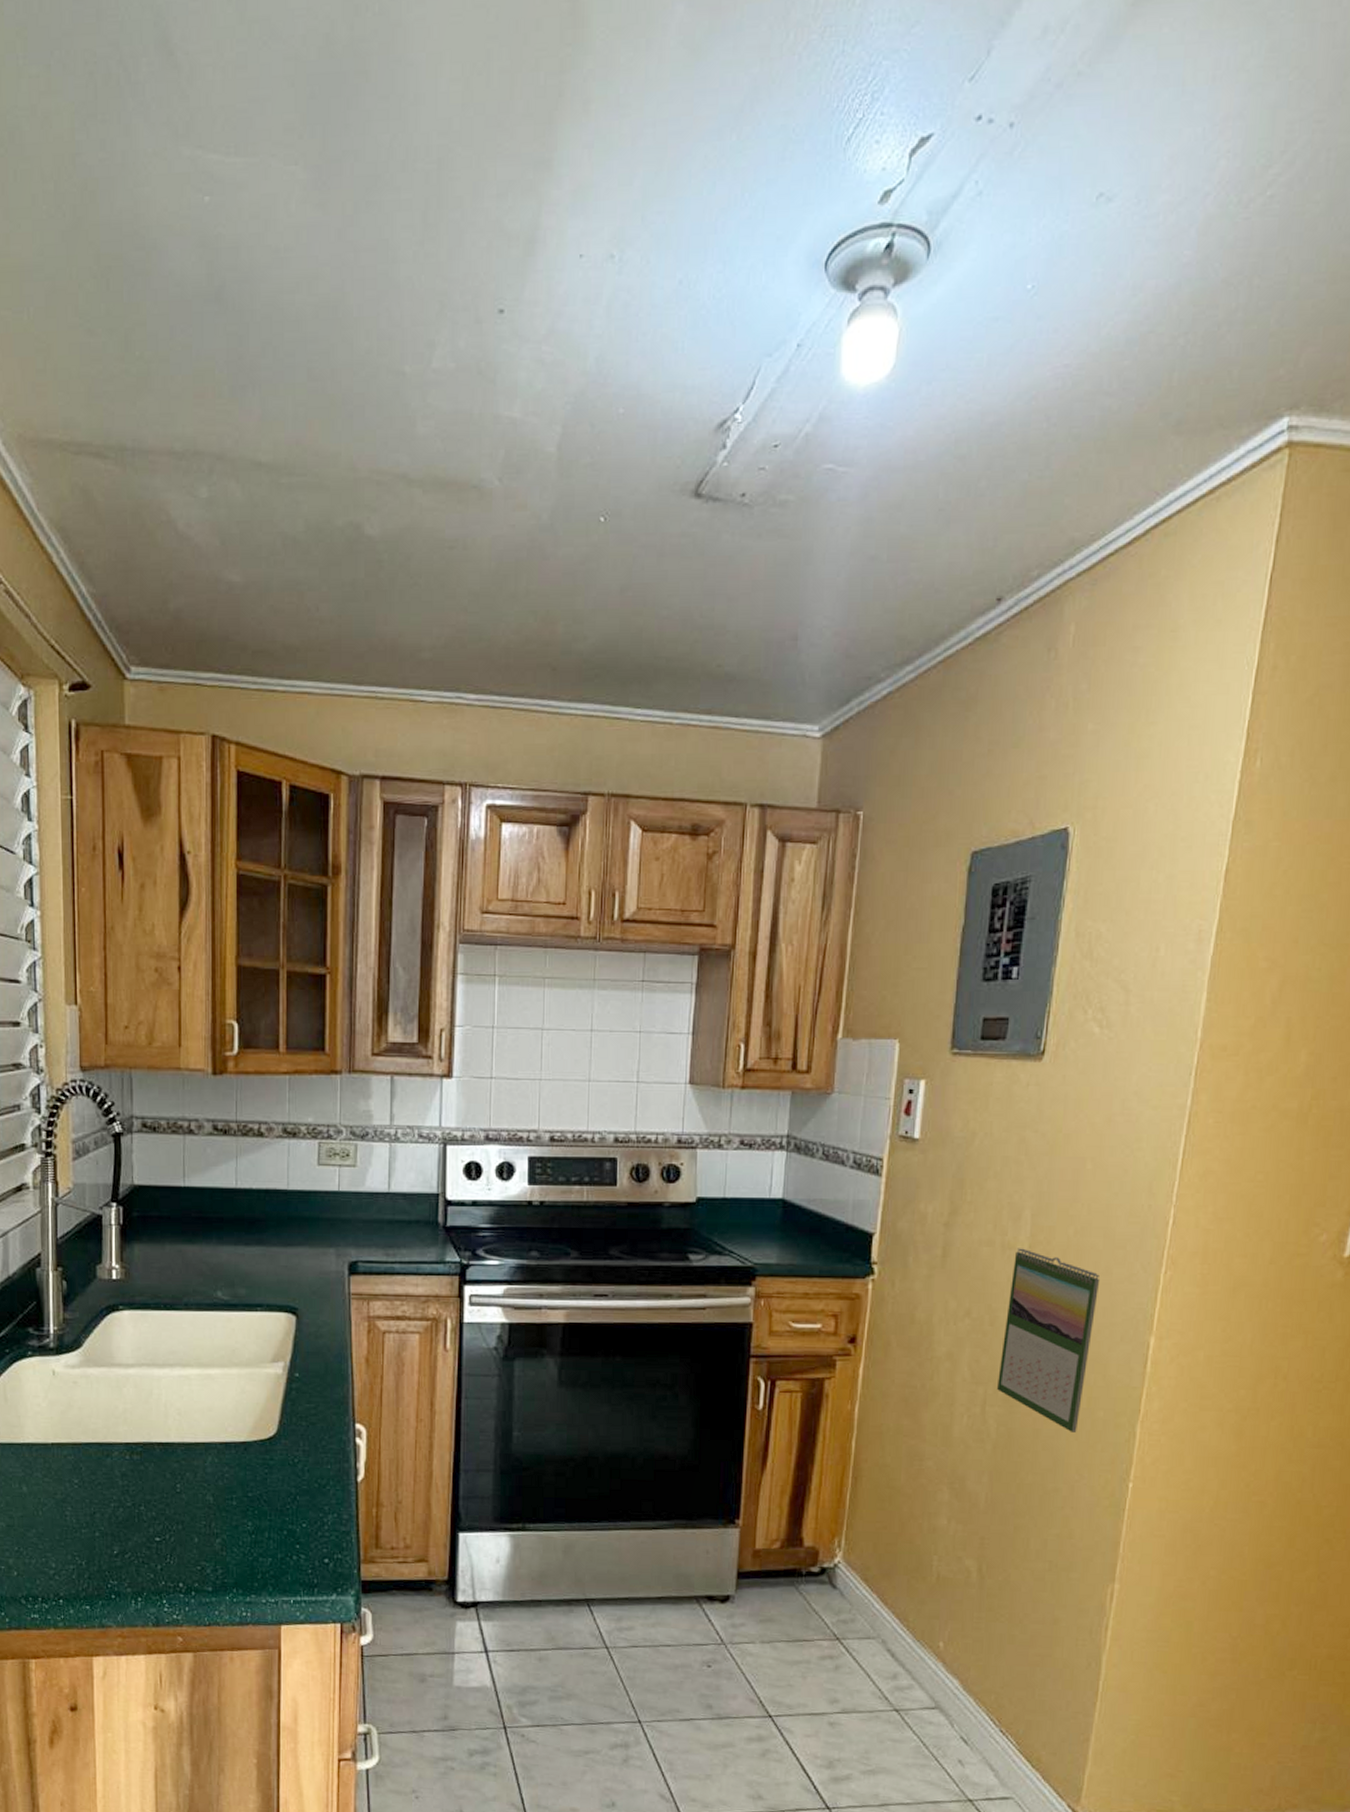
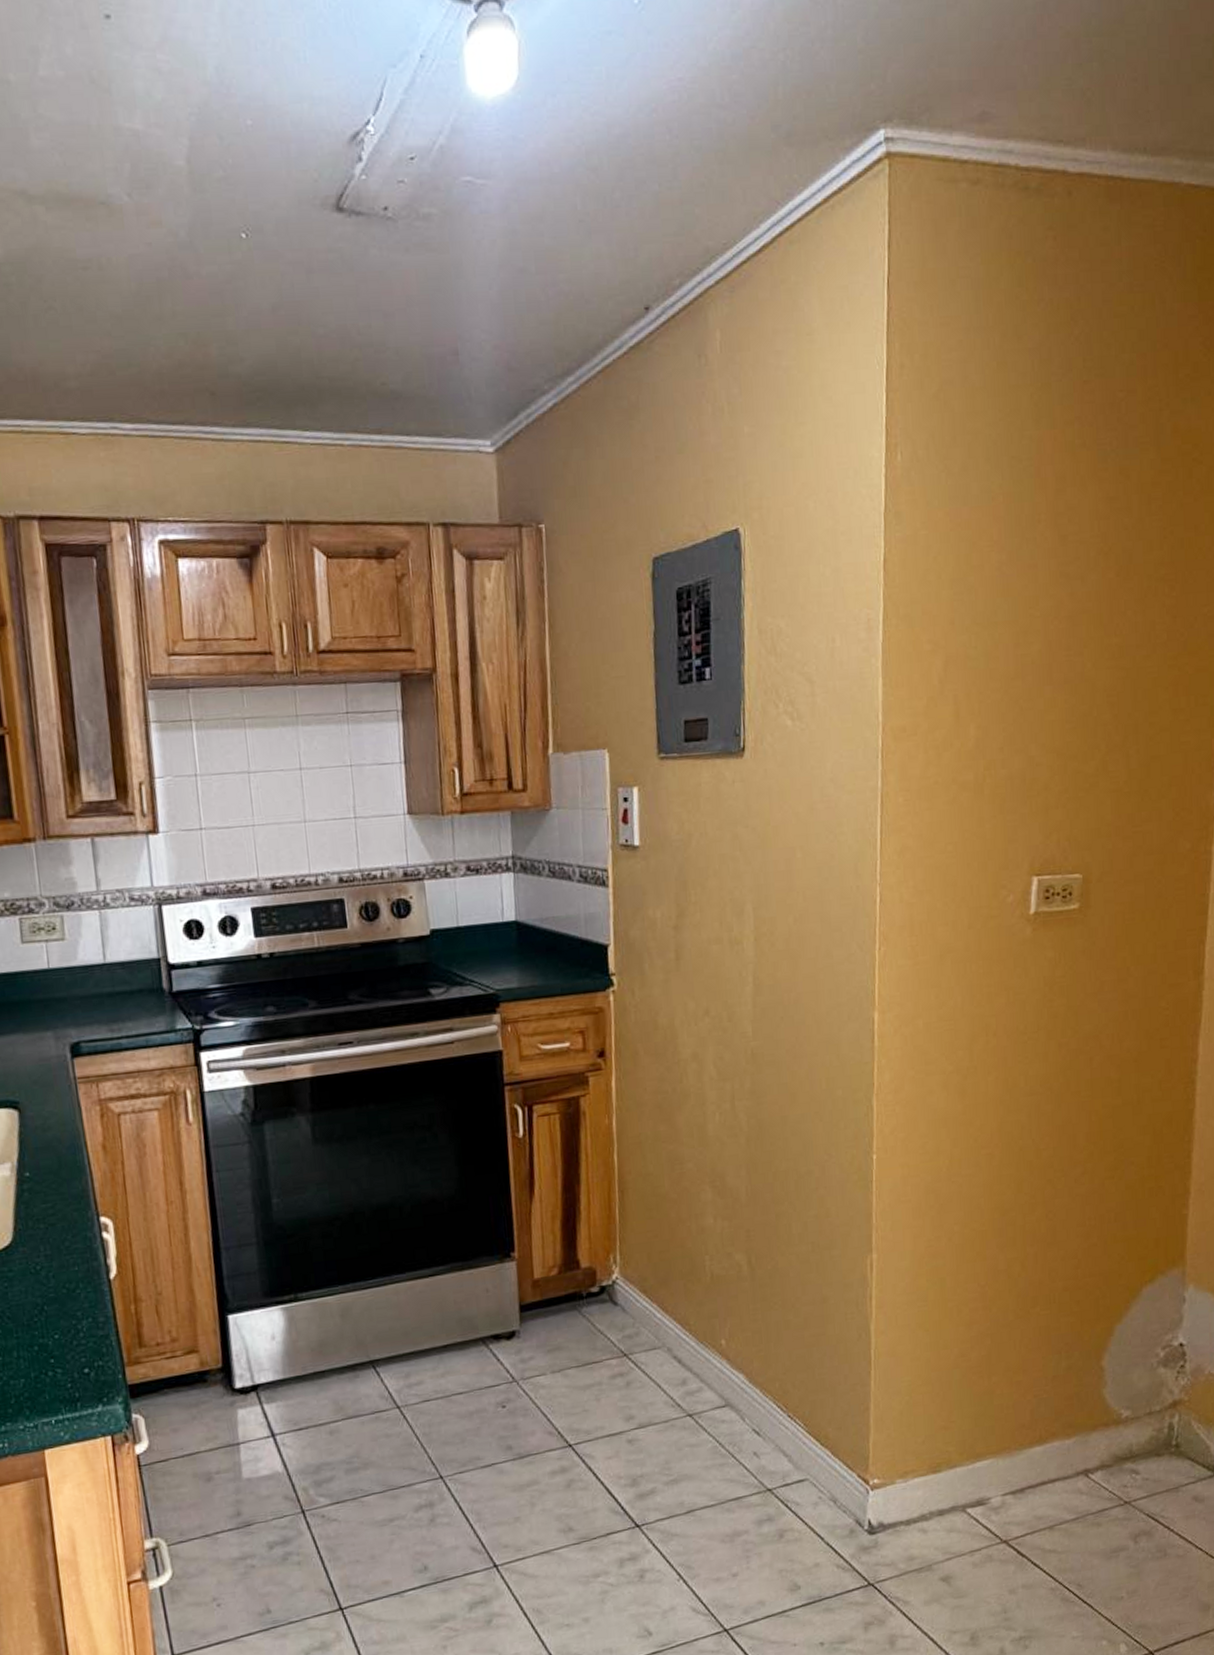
calendar: present [997,1248,1100,1432] -> none [742,941,823,1115]

